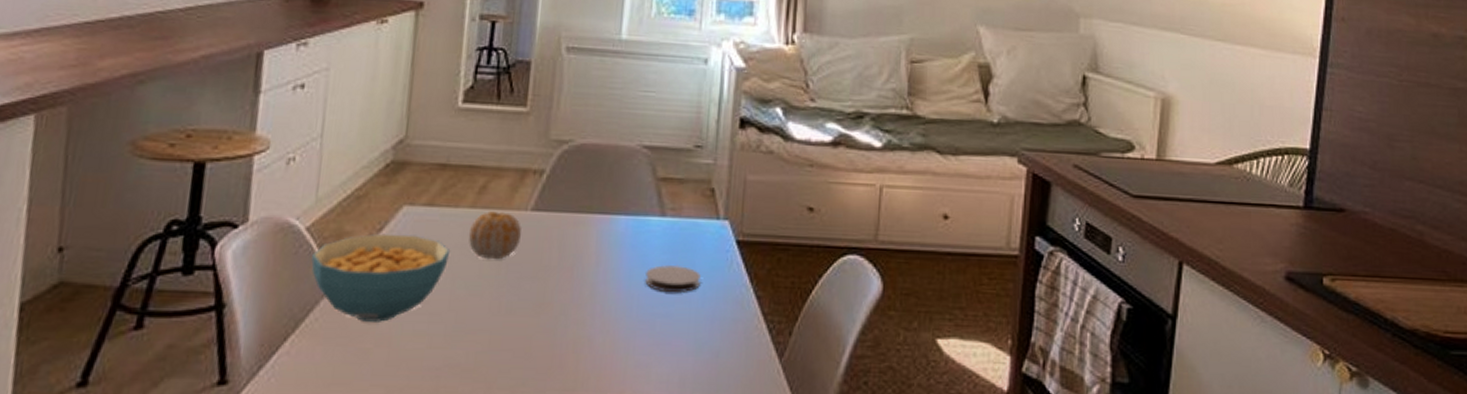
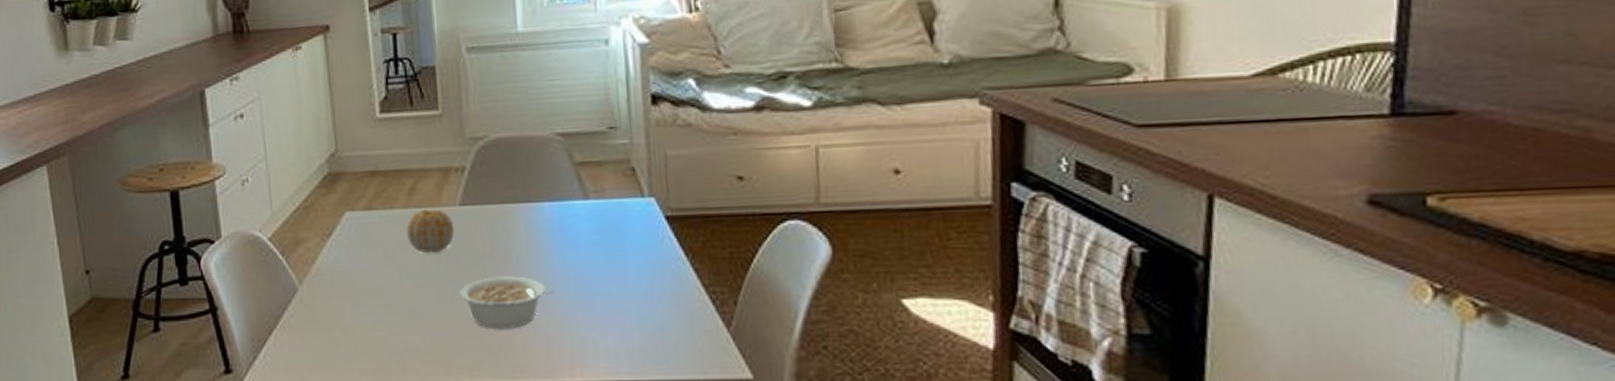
cereal bowl: present [311,233,451,322] -> none [278,237,394,315]
legume: none [515,290,617,347] -> present [459,276,556,328]
coaster: present [645,264,701,292] -> none [578,244,634,271]

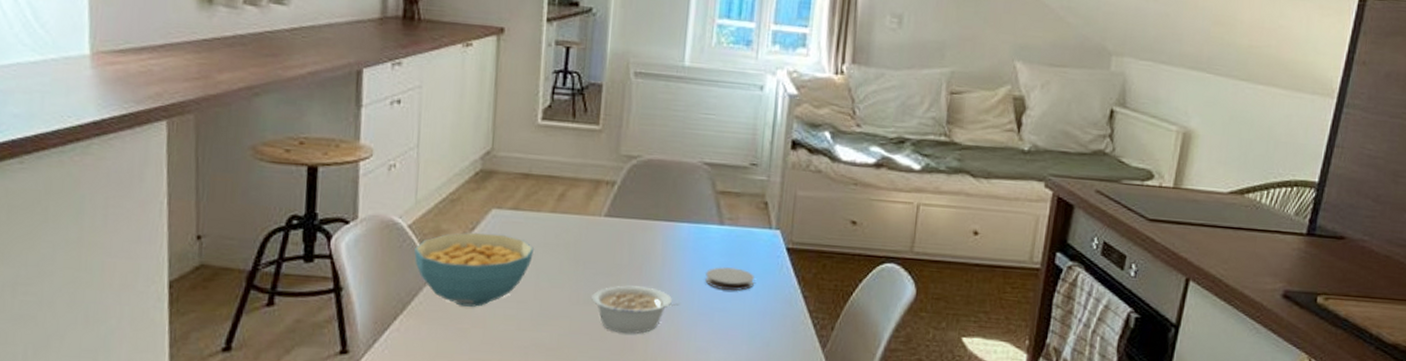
cereal bowl: none [278,237,394,315] -> present [414,232,535,307]
fruit: present [406,209,455,253] -> none [549,216,597,258]
coaster: none [578,244,634,271] -> present [705,267,754,291]

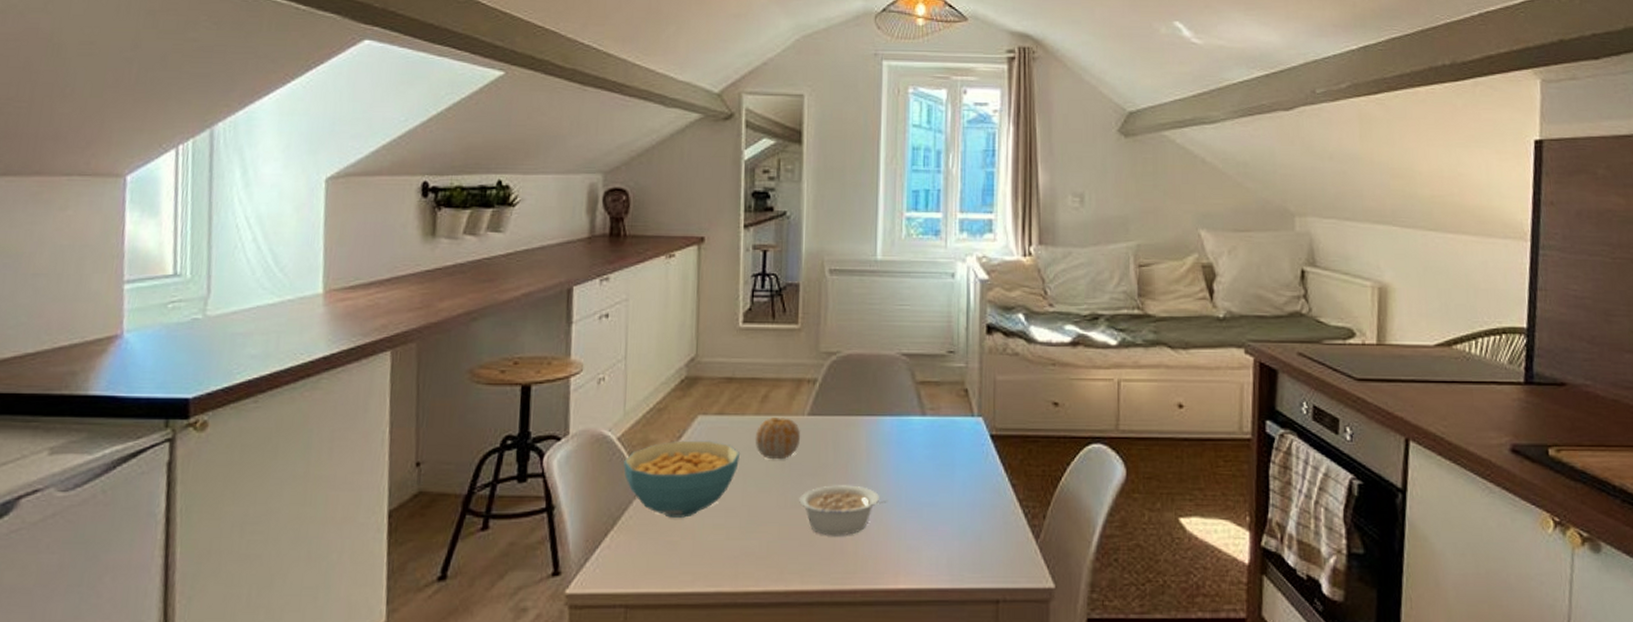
fruit: none [549,216,597,258] -> present [755,418,801,460]
coaster: present [705,267,754,291] -> none [911,458,960,483]

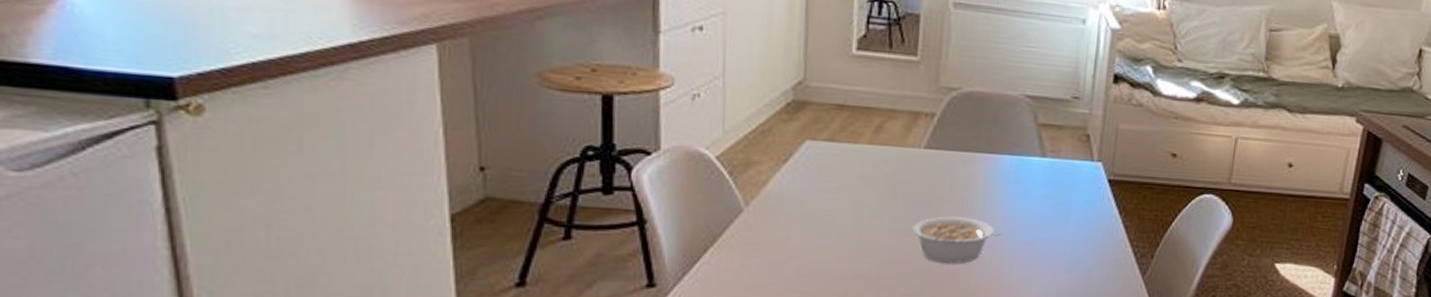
cereal bowl: present [623,440,741,518] -> none [723,164,852,239]
fruit: present [755,418,801,460] -> none [867,148,917,190]

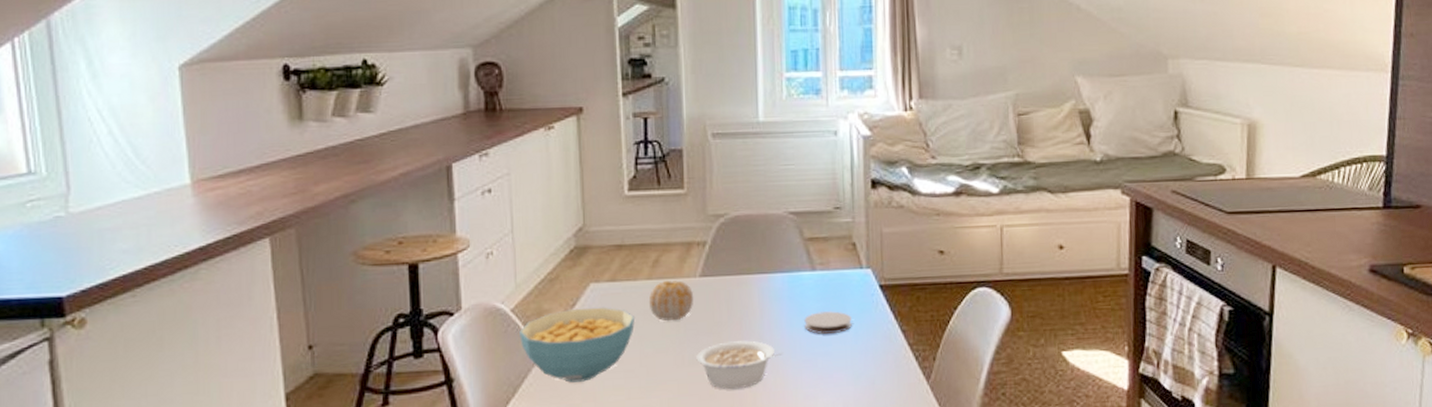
cereal bowl: none [723,164,852,239] -> present [519,307,636,383]
fruit: none [867,148,917,190] -> present [648,281,694,321]
coaster: none [1027,198,1076,221] -> present [804,310,852,334]

